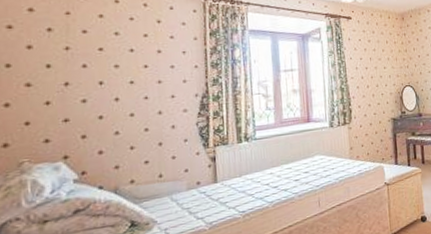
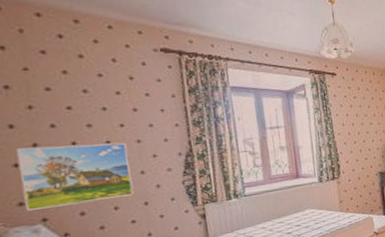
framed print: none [49,83,150,148] -> present [16,142,134,211]

